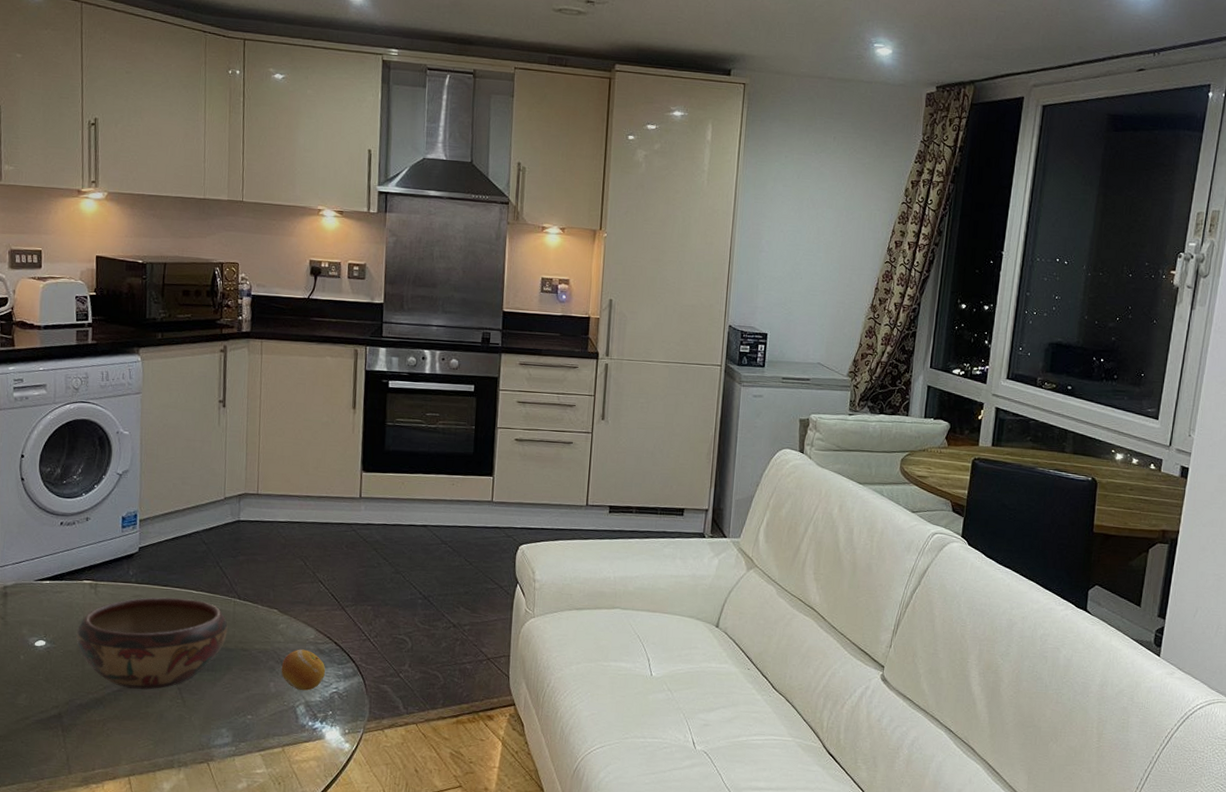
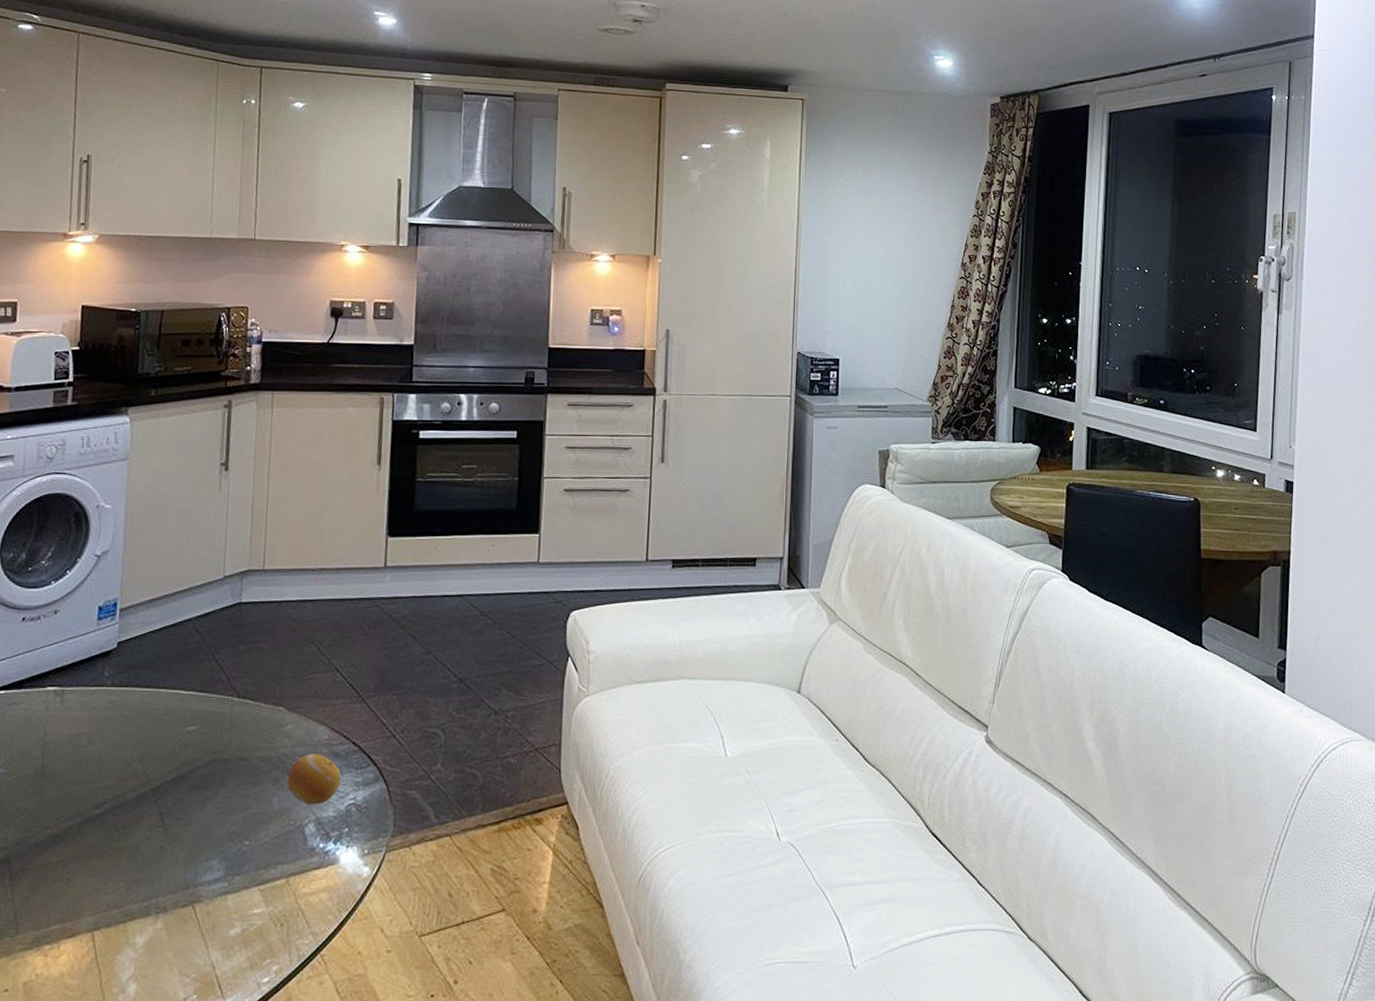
decorative bowl: present [76,597,228,690] -> none [34,701,223,818]

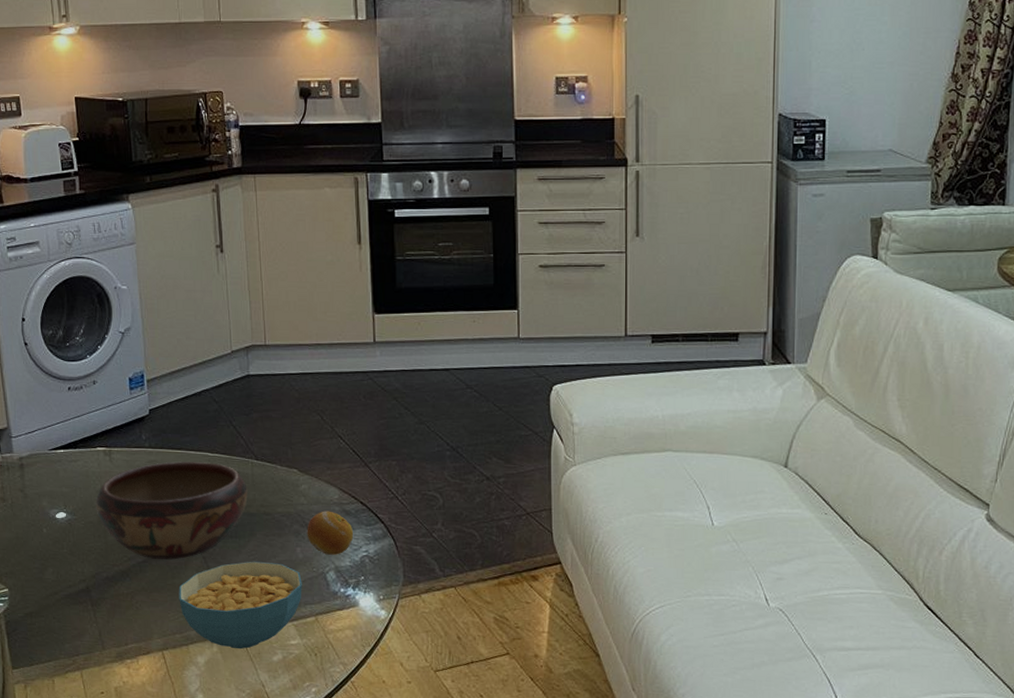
decorative bowl: none [34,701,223,818] -> present [95,461,248,560]
cereal bowl: none [122,815,275,924] -> present [179,561,302,650]

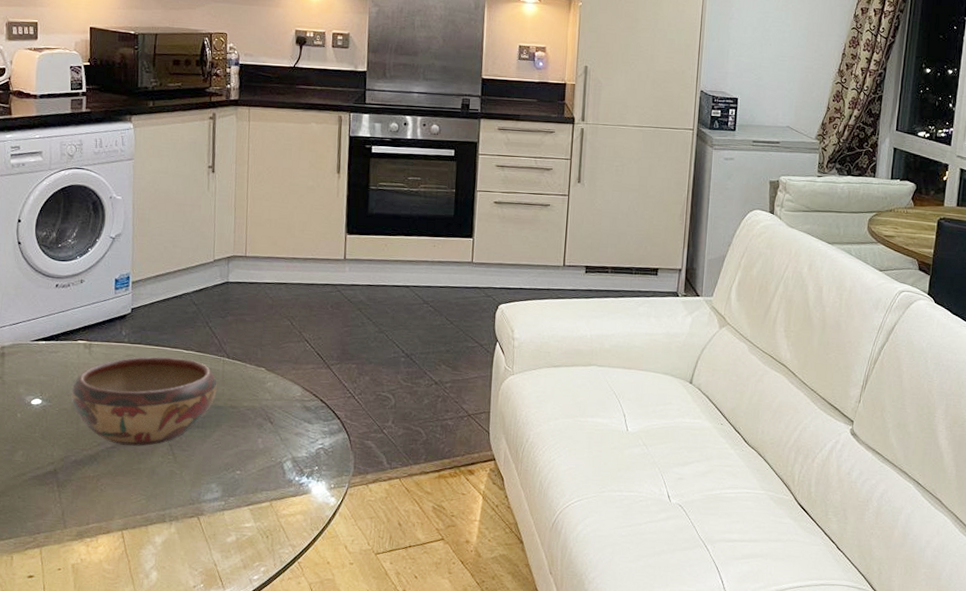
cereal bowl: present [179,561,302,650] -> none [143,449,261,531]
fruit: present [307,511,354,555] -> none [268,406,312,447]

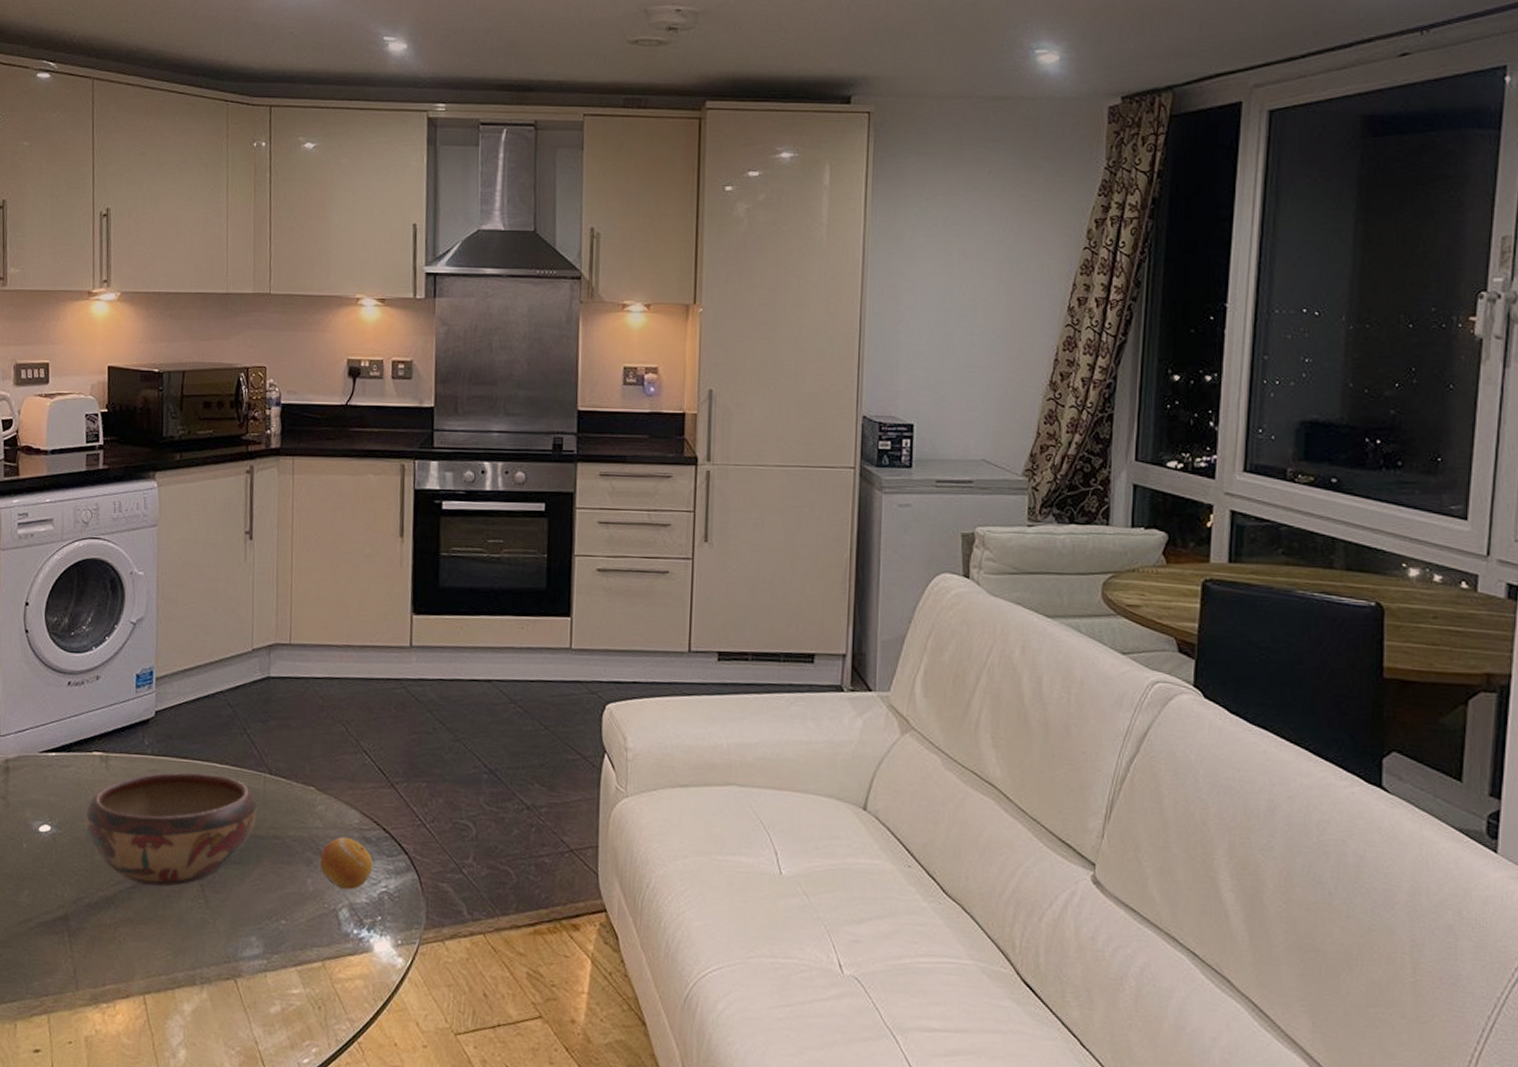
fruit: none [268,406,312,447] -> present [320,837,373,890]

